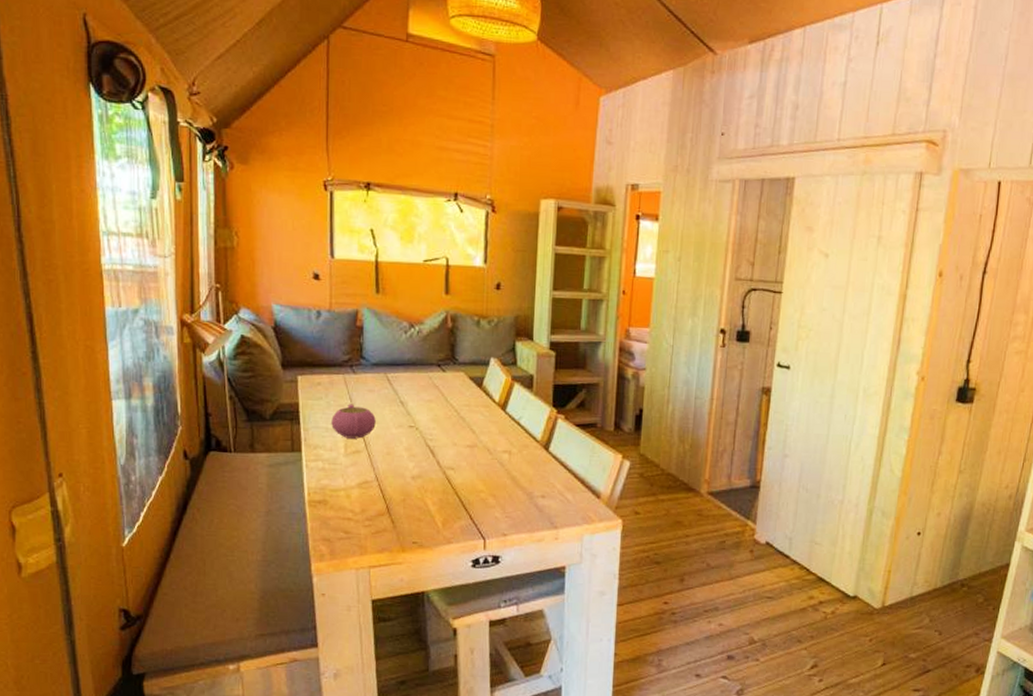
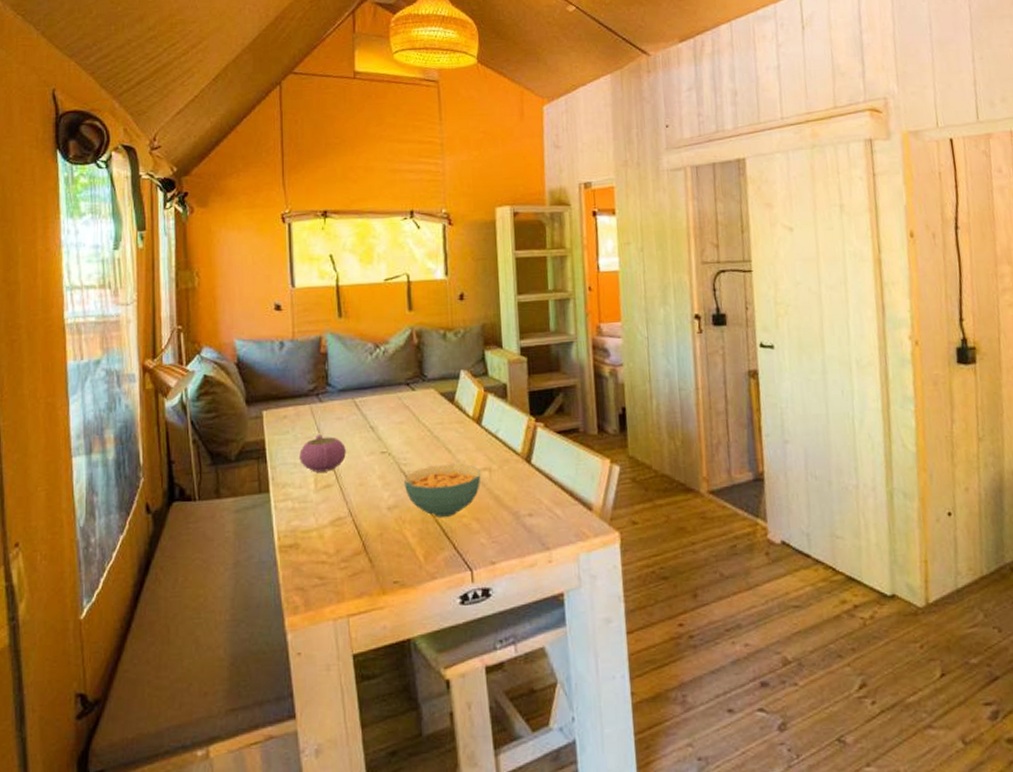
cereal bowl: none [429,443,501,491] -> present [404,464,481,517]

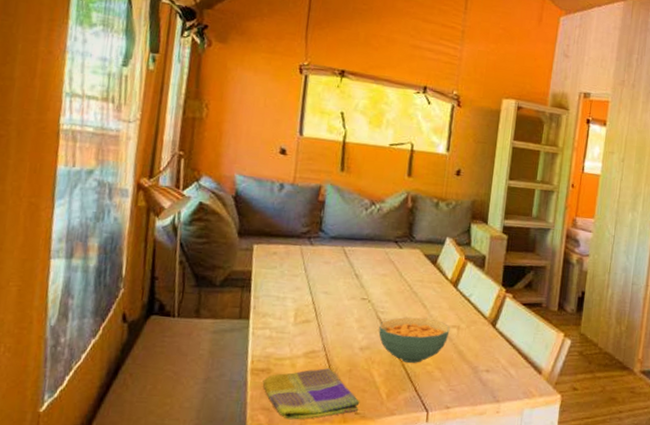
dish towel: none [292,535,397,598] -> present [262,368,360,420]
teapot: present [299,434,346,473] -> none [283,274,329,309]

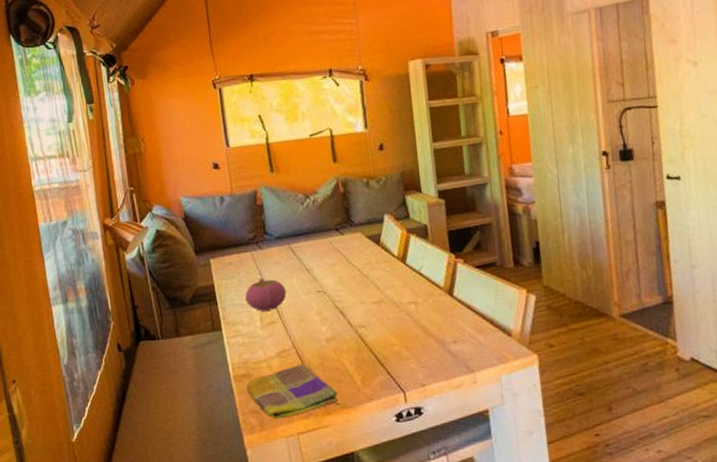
teapot: none [283,274,329,309] -> present [245,278,286,311]
cereal bowl: present [379,317,450,363] -> none [339,299,408,347]

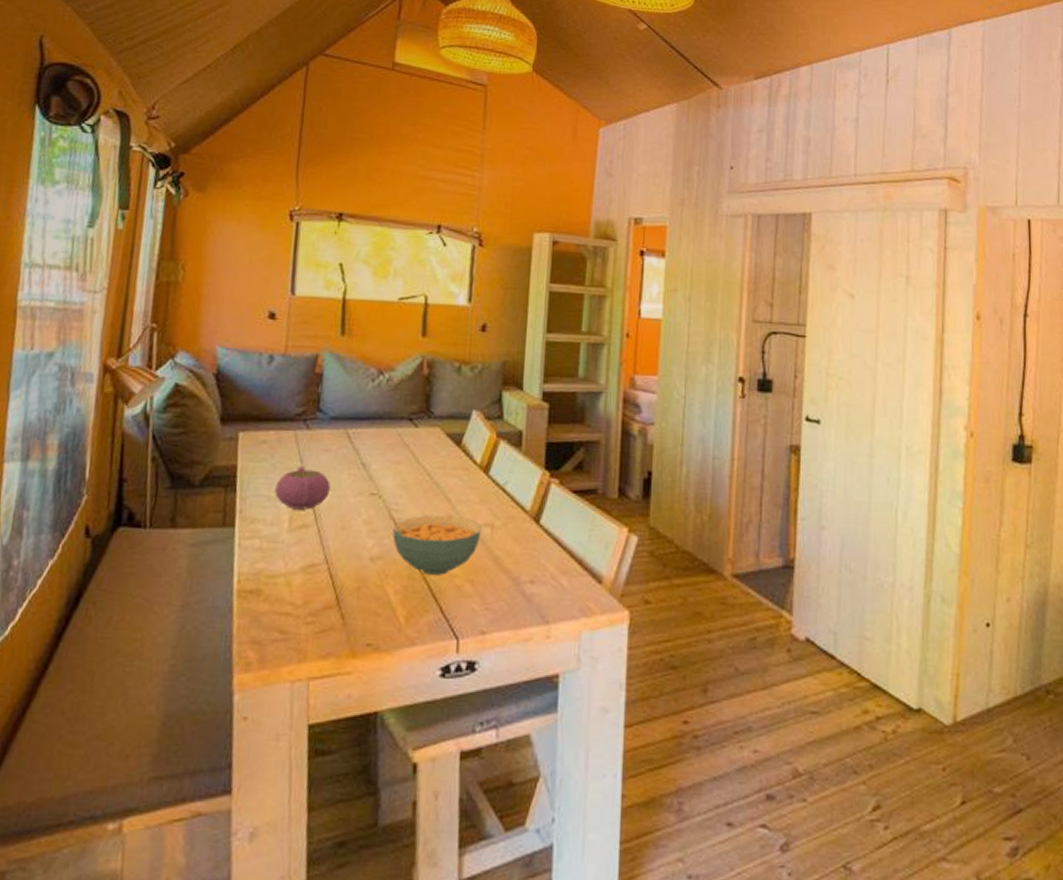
dish towel: present [246,364,339,419] -> none [251,586,372,656]
cereal bowl: none [339,299,408,347] -> present [393,515,482,575]

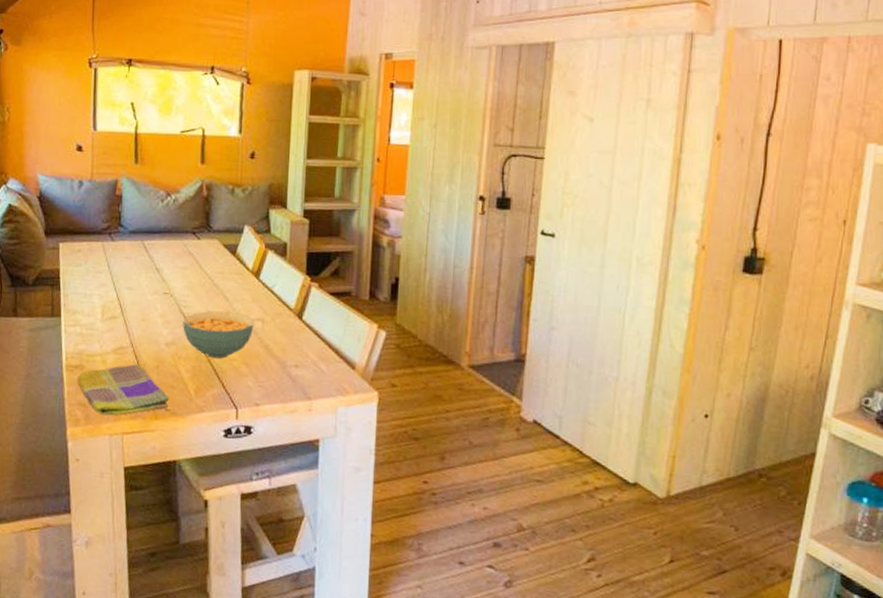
dish towel: none [251,586,372,656] -> present [77,364,169,416]
teapot: present [275,466,331,510] -> none [89,270,132,305]

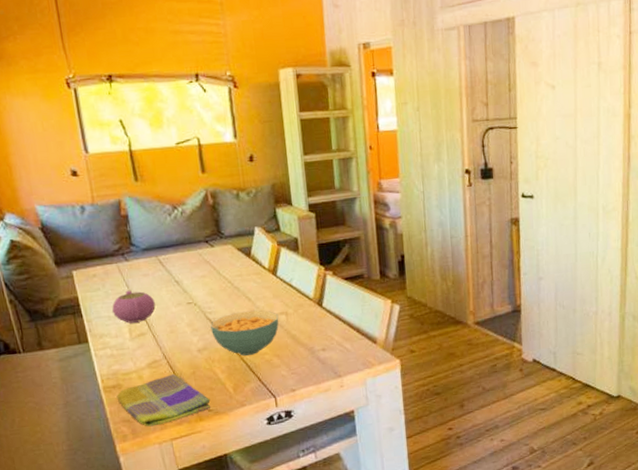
teapot: none [89,270,132,305] -> present [112,290,156,324]

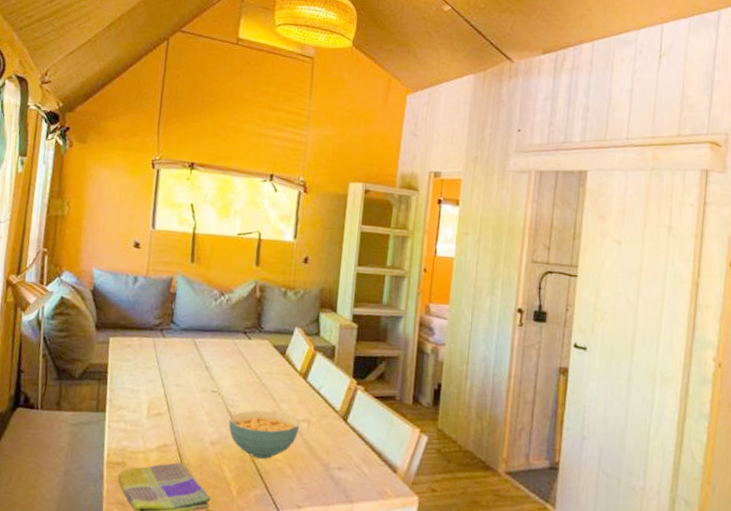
teapot: present [112,290,156,324] -> none [137,366,181,402]

